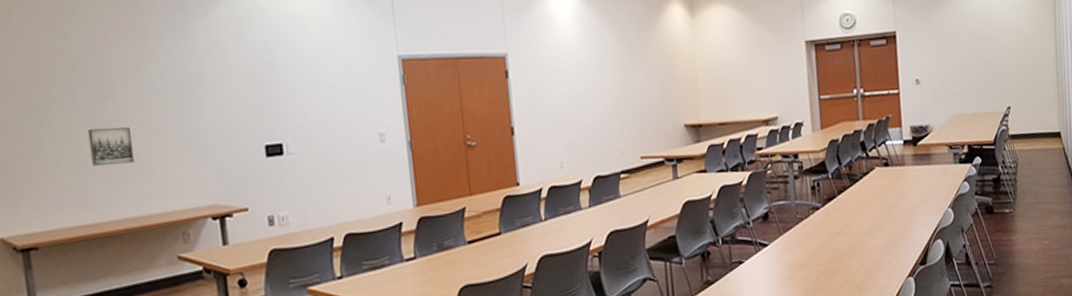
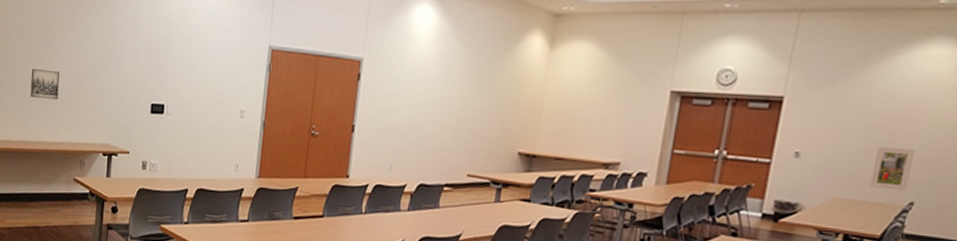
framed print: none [974,60,1003,100] -> present [869,146,915,191]

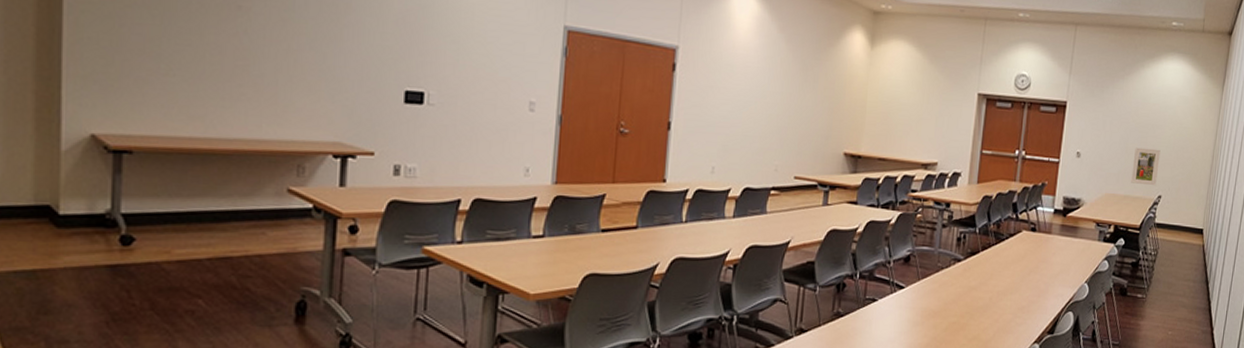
wall art: present [30,69,59,100] -> none [211,37,260,82]

